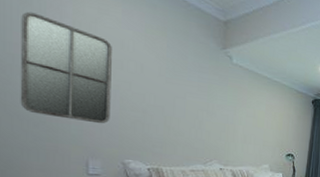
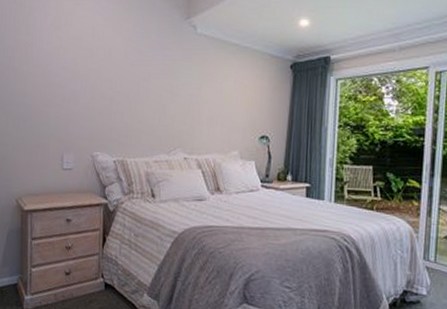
home mirror: present [20,11,112,124] -> none [13,15,85,116]

